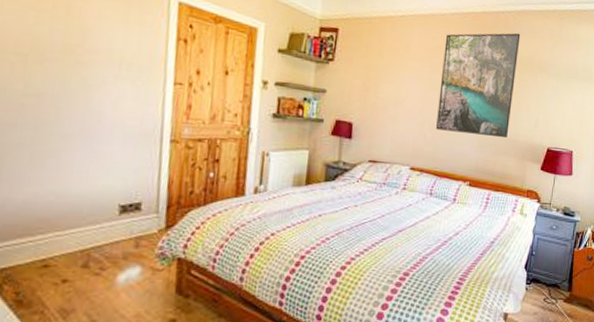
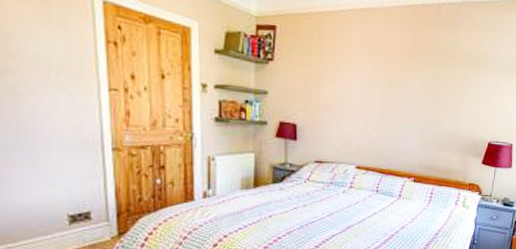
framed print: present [436,33,521,139] -> none [380,26,462,134]

